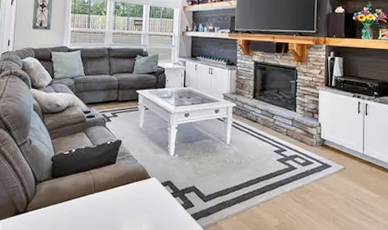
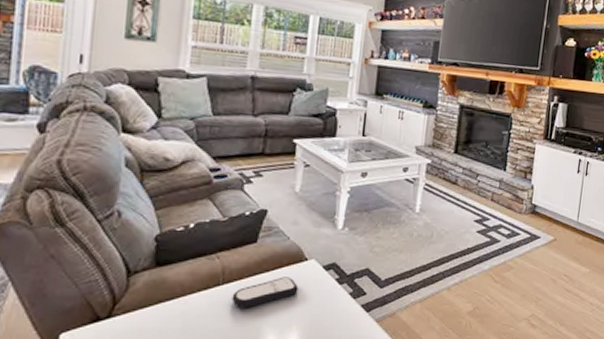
remote control: none [100,189,145,212] -> present [232,277,299,308]

